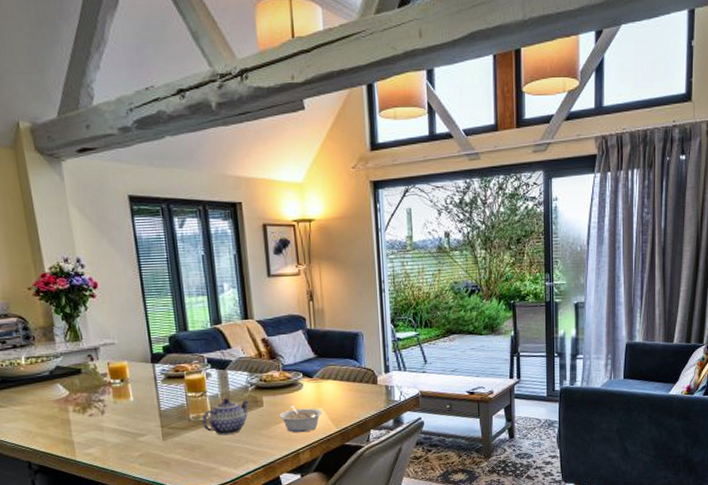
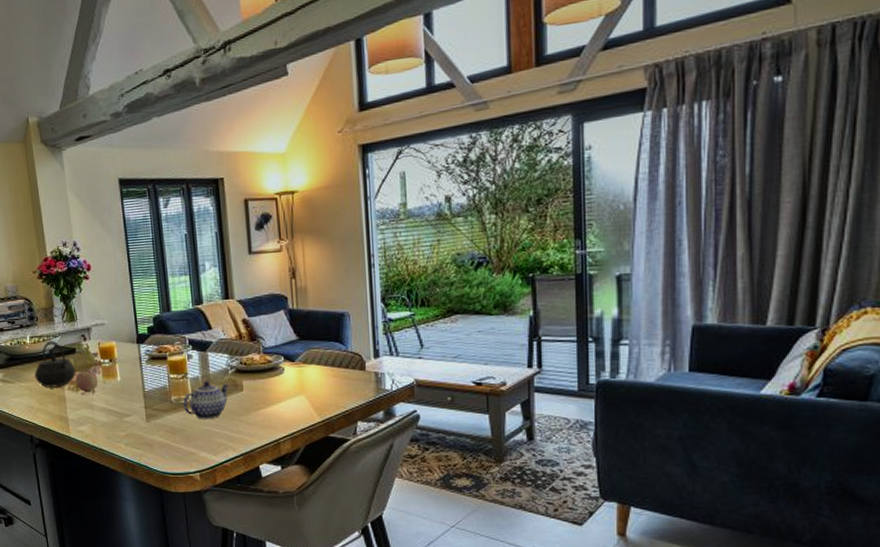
kettle: none [32,361,83,411] -> present [34,340,77,388]
fruit: none [82,391,108,414] -> present [76,370,98,392]
legume: present [279,404,323,433] -> none [259,390,305,421]

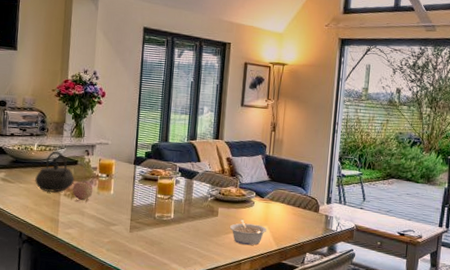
teapot: present [182,381,229,420] -> none [164,204,207,237]
legume: none [259,390,305,421] -> present [229,218,267,246]

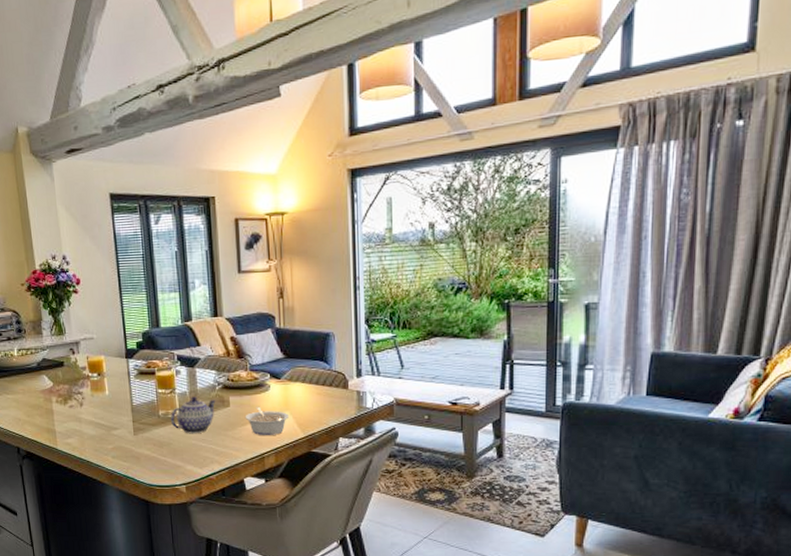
kettle: present [35,150,75,192] -> none [22,353,65,400]
fruit: present [72,181,93,200] -> none [64,383,86,406]
teapot: none [164,204,207,237] -> present [170,396,216,434]

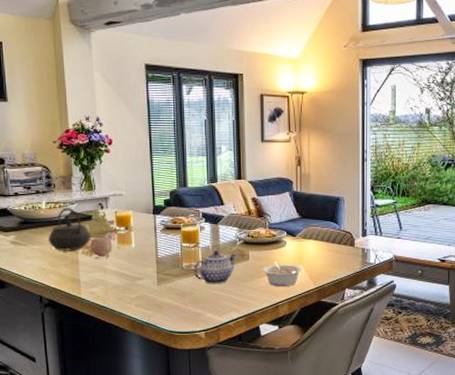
kettle: none [22,353,65,400] -> present [48,207,92,251]
fruit: none [64,383,86,406] -> present [91,236,113,257]

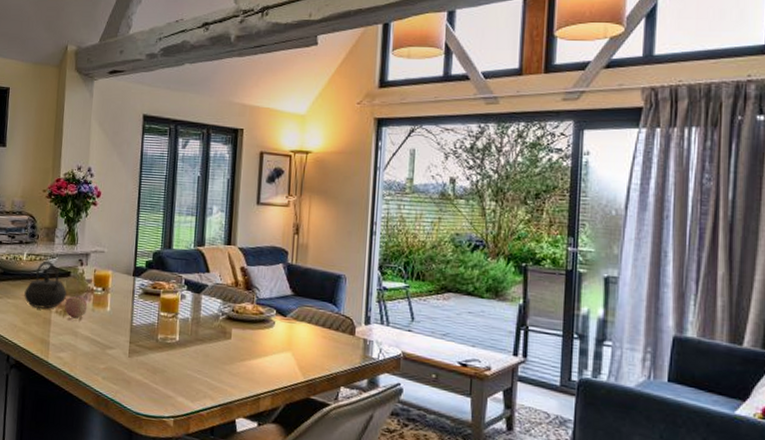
teapot: present [193,250,237,285] -> none [168,324,218,364]
legume: present [262,260,303,287] -> none [245,342,291,376]

